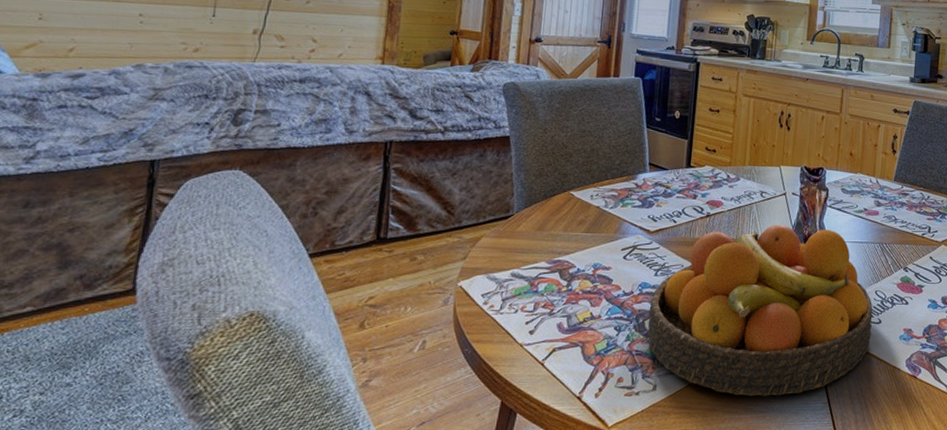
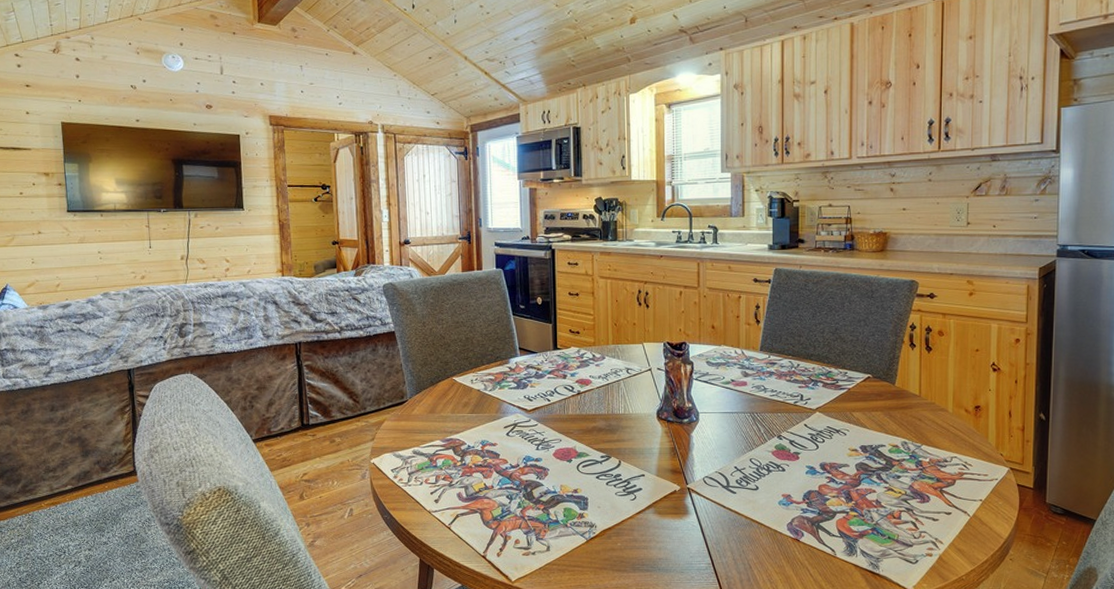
fruit bowl: present [647,224,873,397] -> none [535,398,749,557]

